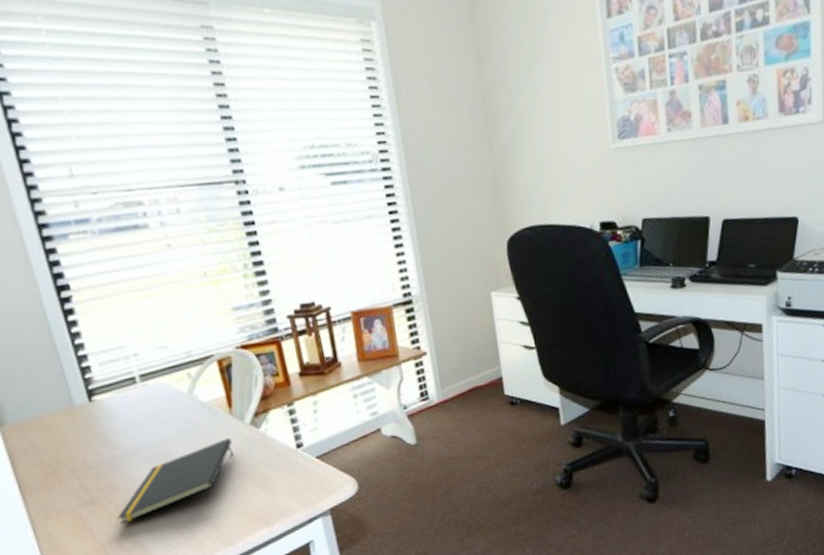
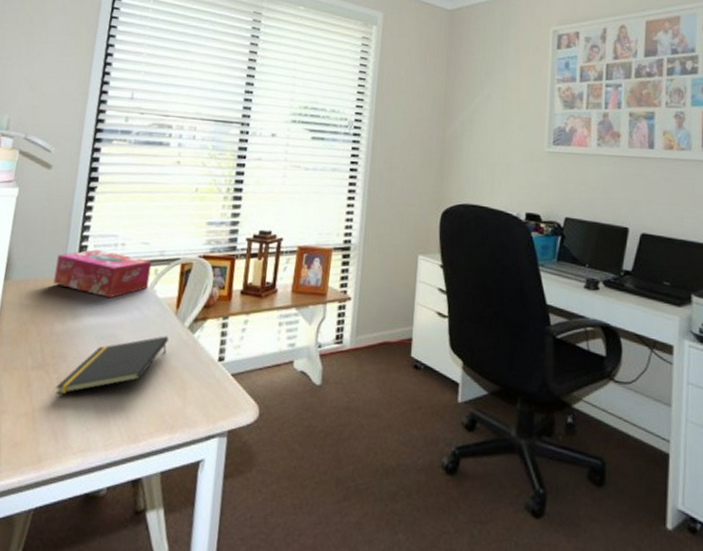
tissue box: none [56,365,187,417] -> present [53,249,152,299]

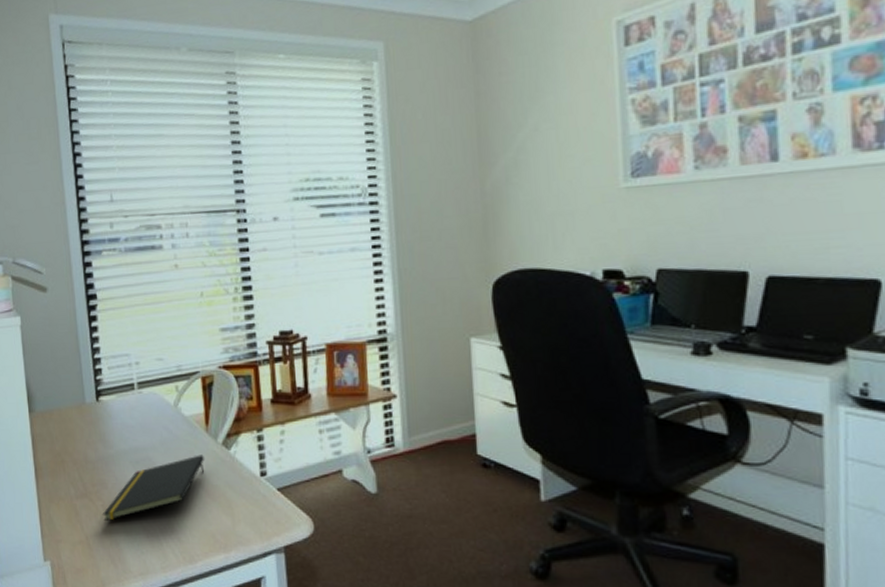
tissue box: present [53,249,152,299] -> none [74,372,172,421]

